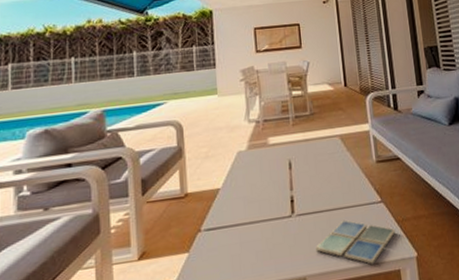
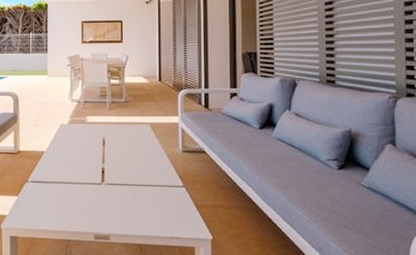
drink coaster: present [316,220,396,264] -> none [120,195,194,237]

